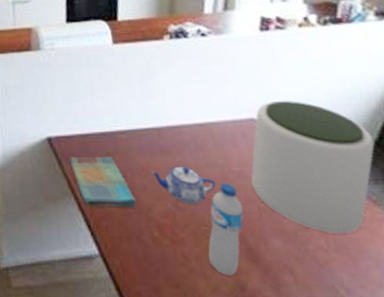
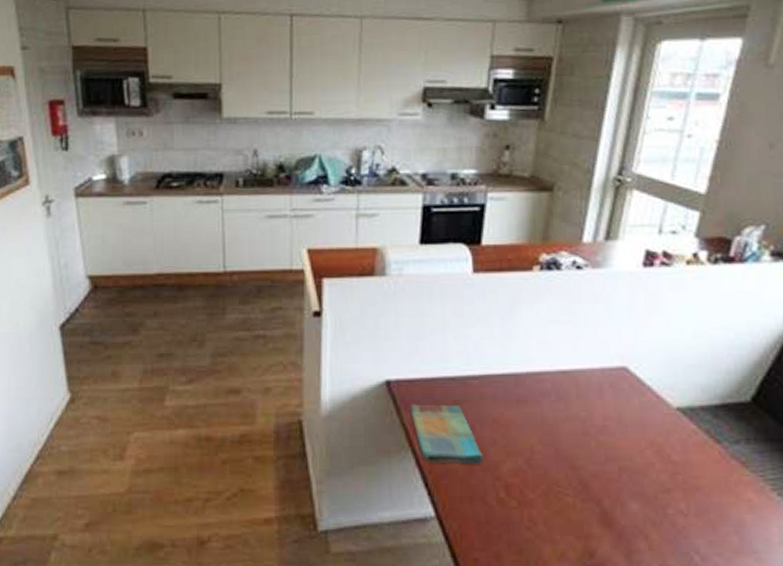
teapot: present [151,166,216,205] -> none [503,418,574,462]
water bottle: present [208,183,244,275] -> none [558,438,602,541]
plant pot: present [250,101,375,233] -> none [614,349,752,497]

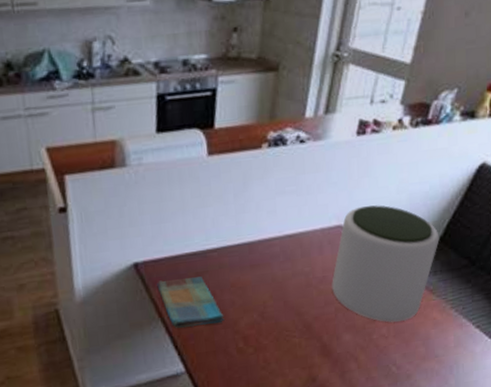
plant pot: none [614,349,752,497] -> present [332,205,440,322]

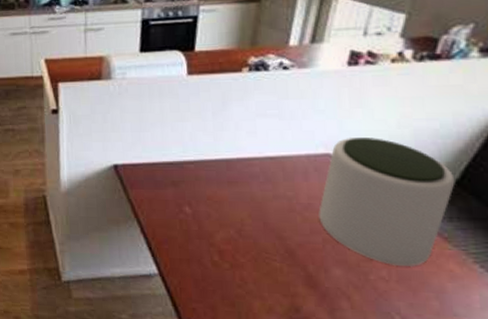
dish towel: present [157,276,225,328] -> none [134,184,200,233]

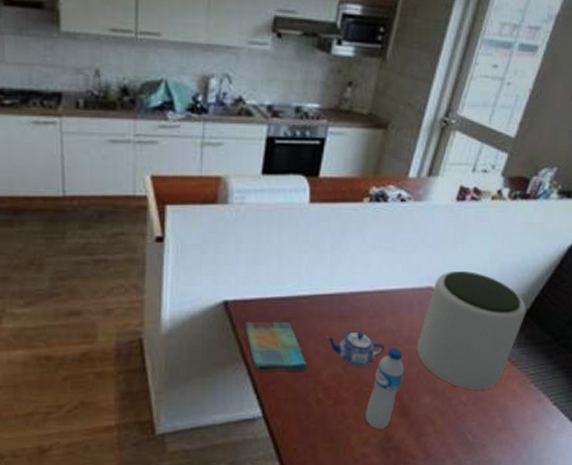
dish towel: none [134,184,200,233] -> present [244,321,308,372]
teapot: none [216,196,281,233] -> present [326,331,385,368]
water bottle: none [266,214,307,299] -> present [365,347,405,429]

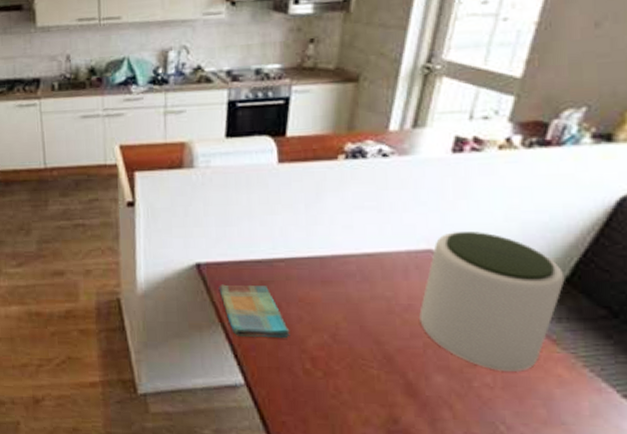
teapot: present [326,331,385,368] -> none [309,297,379,338]
water bottle: present [365,347,405,429] -> none [363,316,407,409]

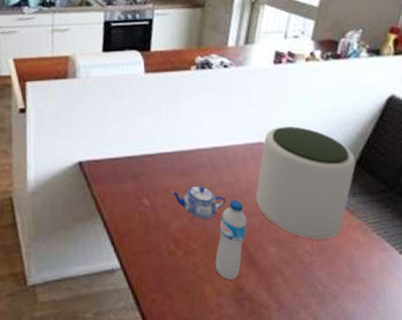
dish towel: present [218,284,290,339] -> none [98,179,157,225]
teapot: none [309,297,379,338] -> present [171,185,226,220]
water bottle: none [363,316,407,409] -> present [215,199,248,280]

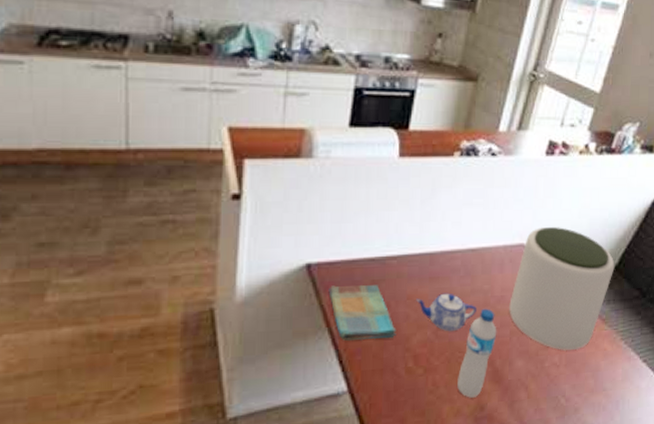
dish towel: none [98,179,157,225] -> present [328,285,396,341]

